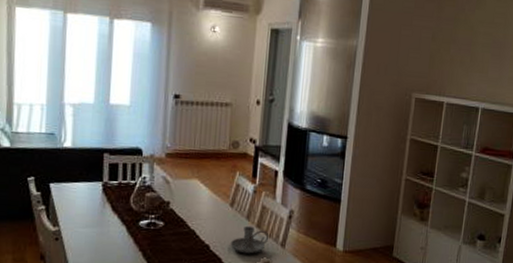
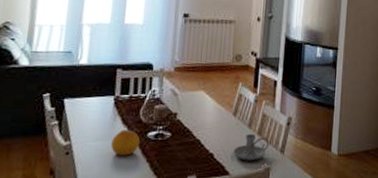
fruit: none [101,217,132,244] -> present [111,130,141,156]

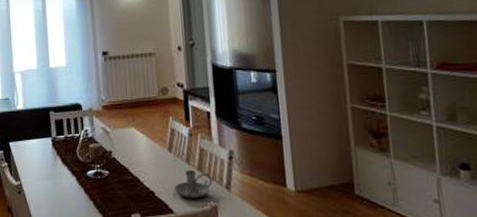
fruit: present [111,130,141,156] -> none [55,169,82,194]

